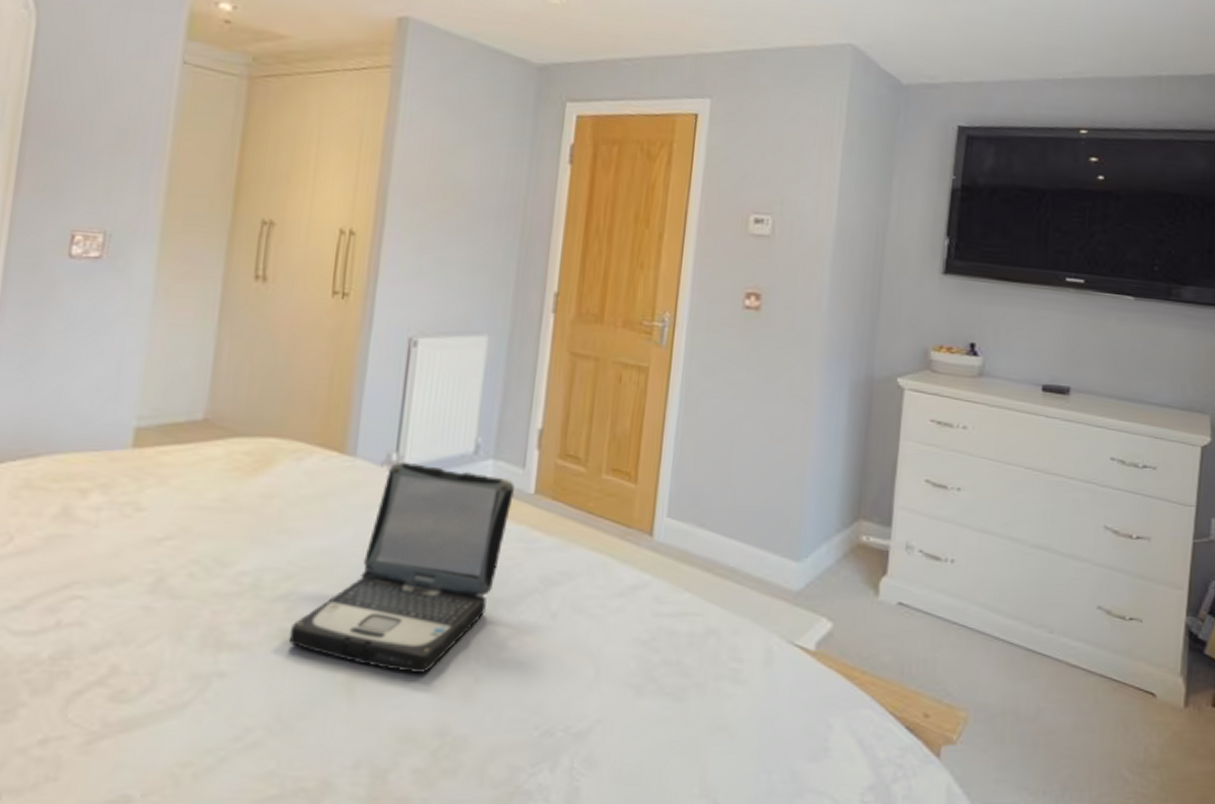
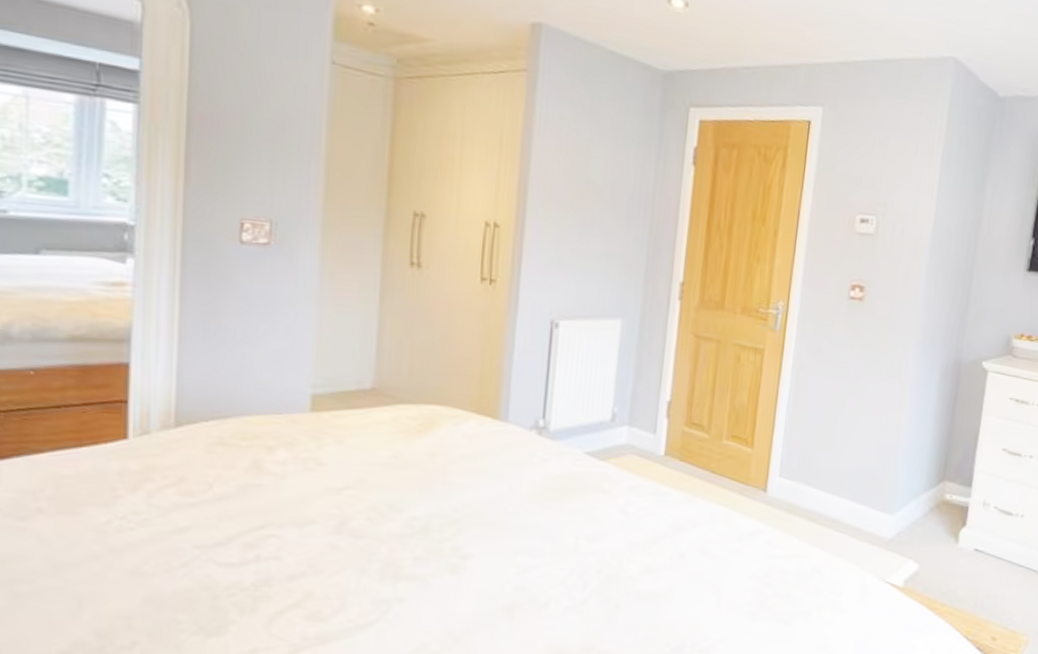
laptop: present [288,461,515,673] -> none [456,426,647,600]

